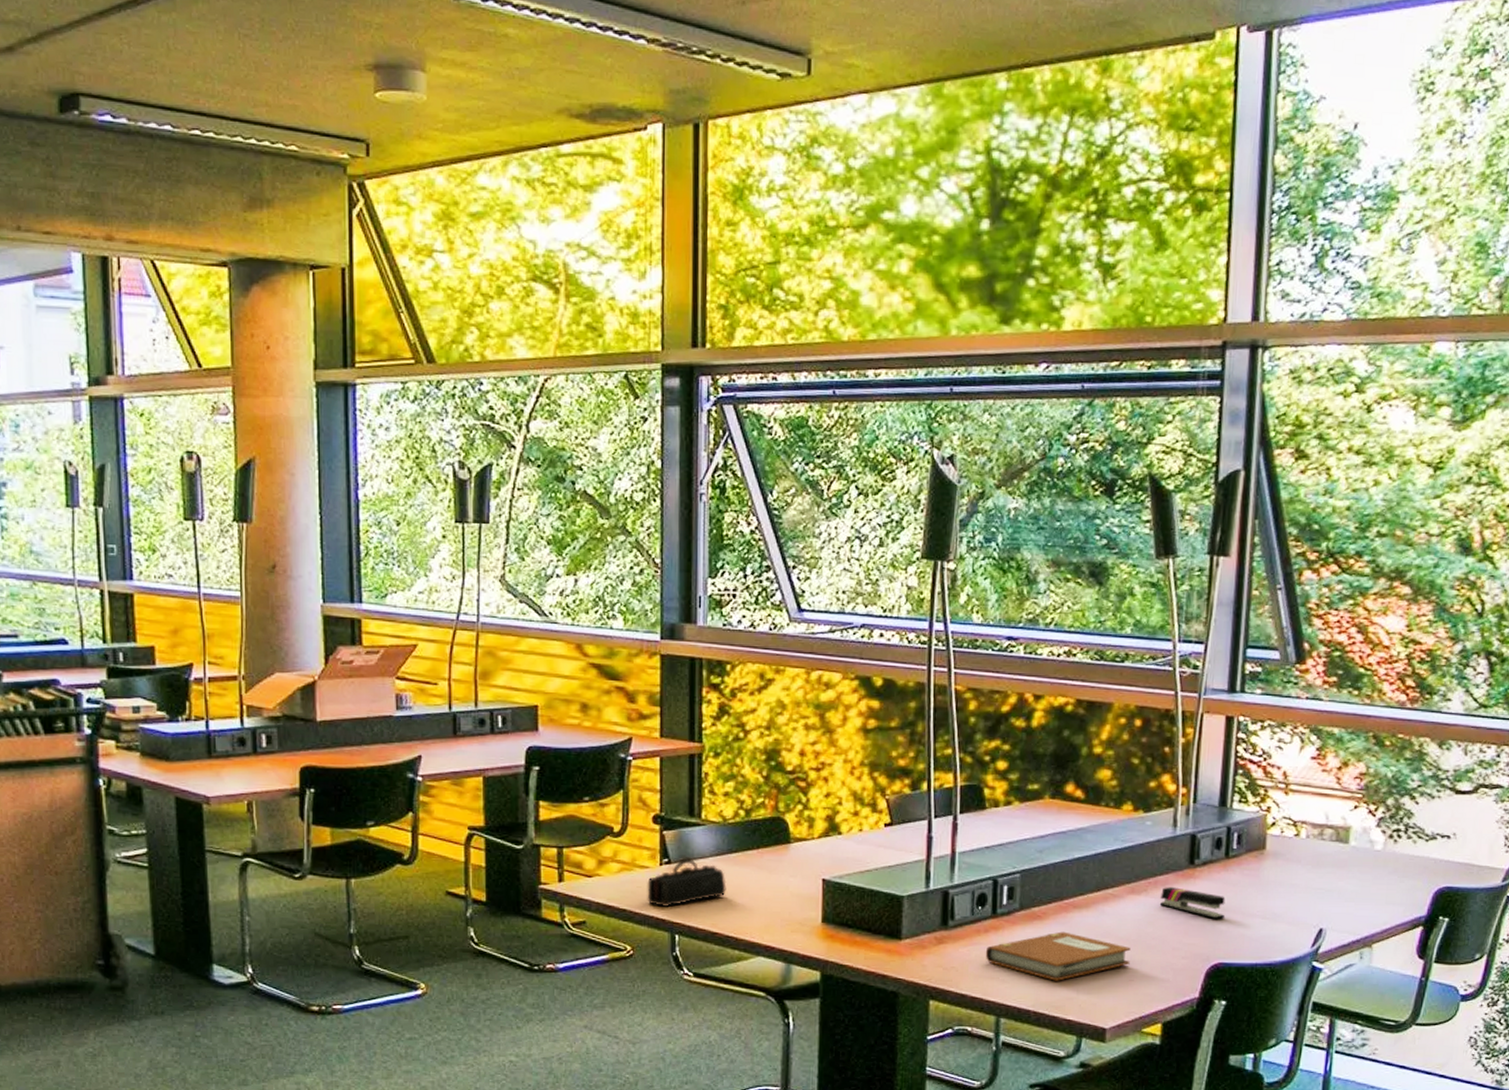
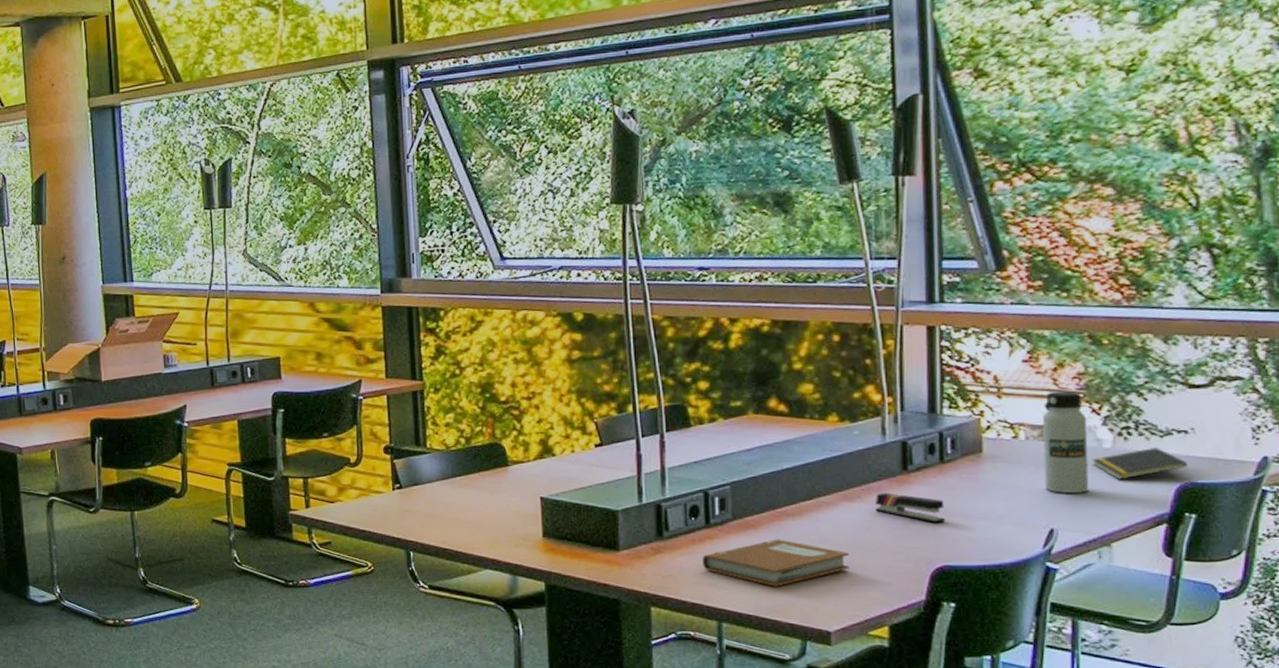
pencil case: present [647,857,727,908] -> none [382,482,453,528]
water bottle: none [1319,791,1364,894] -> present [1043,391,1089,493]
notepad: none [1363,851,1447,882] -> present [1091,448,1187,480]

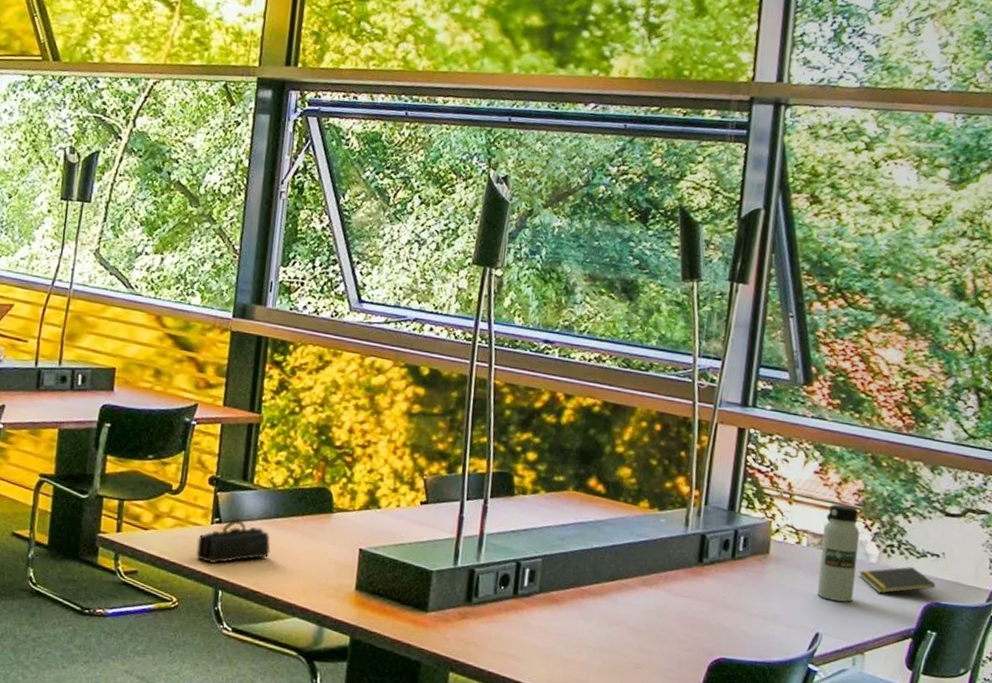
pencil case: none [382,482,453,528] -> present [196,518,271,565]
notebook: present [702,539,850,587] -> none [504,616,640,664]
stapler: present [875,493,945,523] -> none [668,582,730,616]

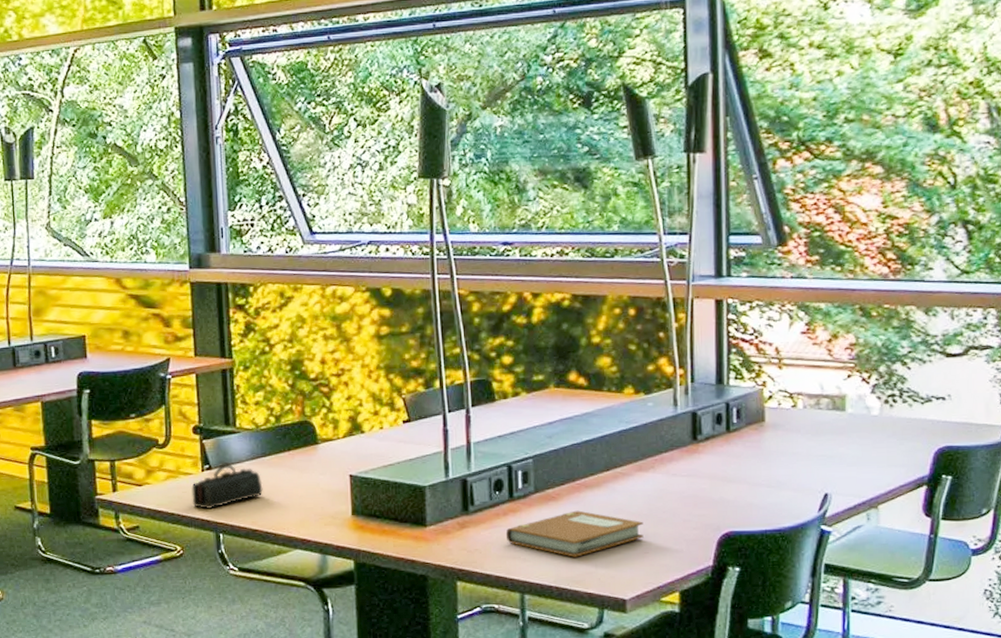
notebook: none [504,616,640,664] -> present [505,510,644,557]
water bottle: present [817,504,860,602] -> none [819,362,859,459]
notepad: present [858,567,935,594] -> none [861,414,945,445]

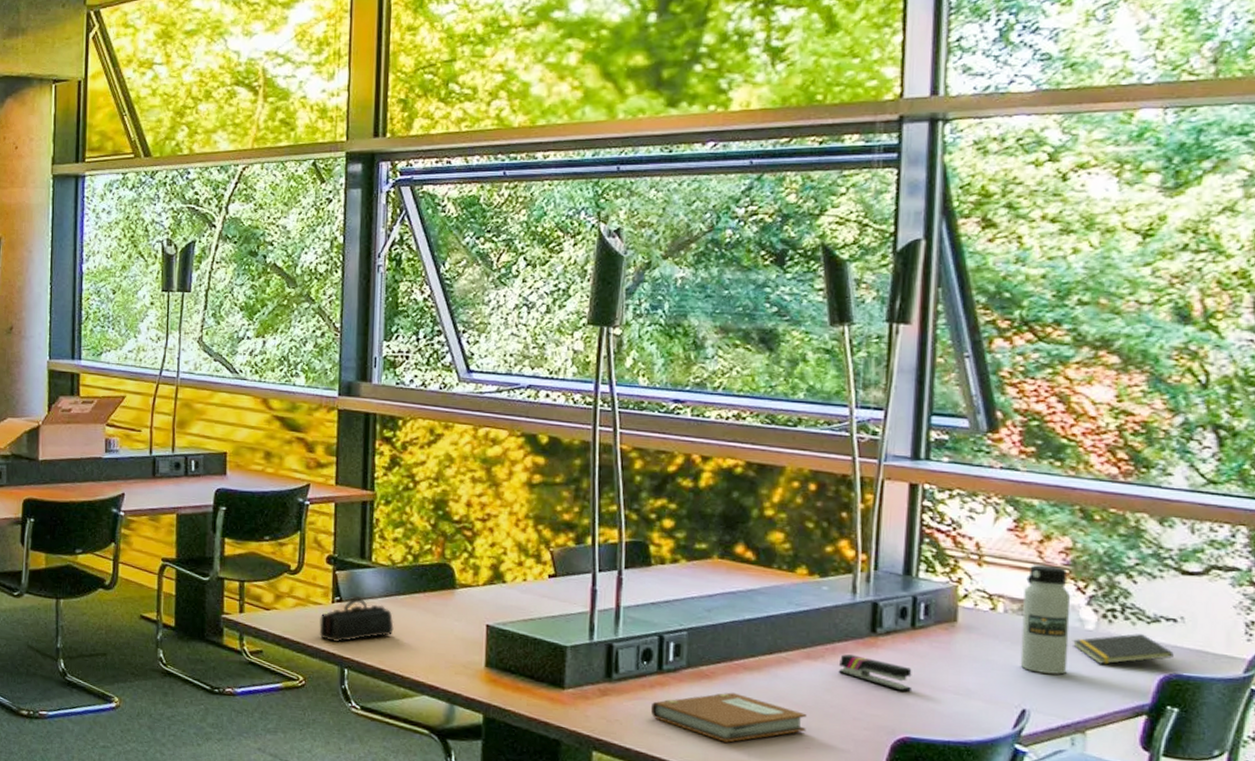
stapler: none [667,462,731,490] -> present [838,654,912,692]
water bottle: none [819,362,859,459] -> present [1020,565,1071,675]
notepad: none [861,414,945,445] -> present [1072,634,1174,665]

